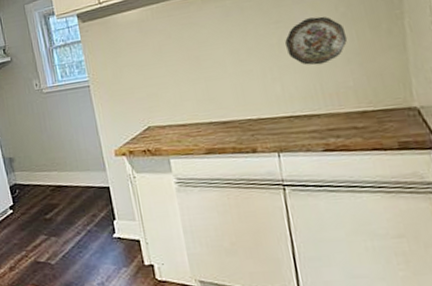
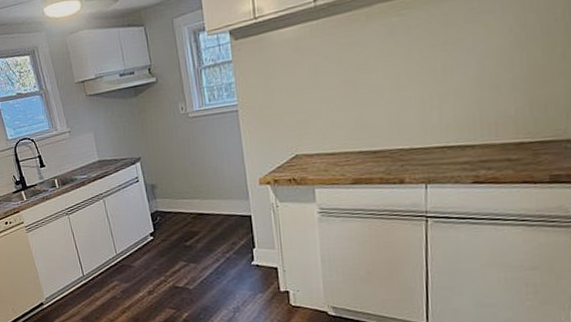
decorative plate: present [284,16,348,65] -> none [449,38,517,93]

